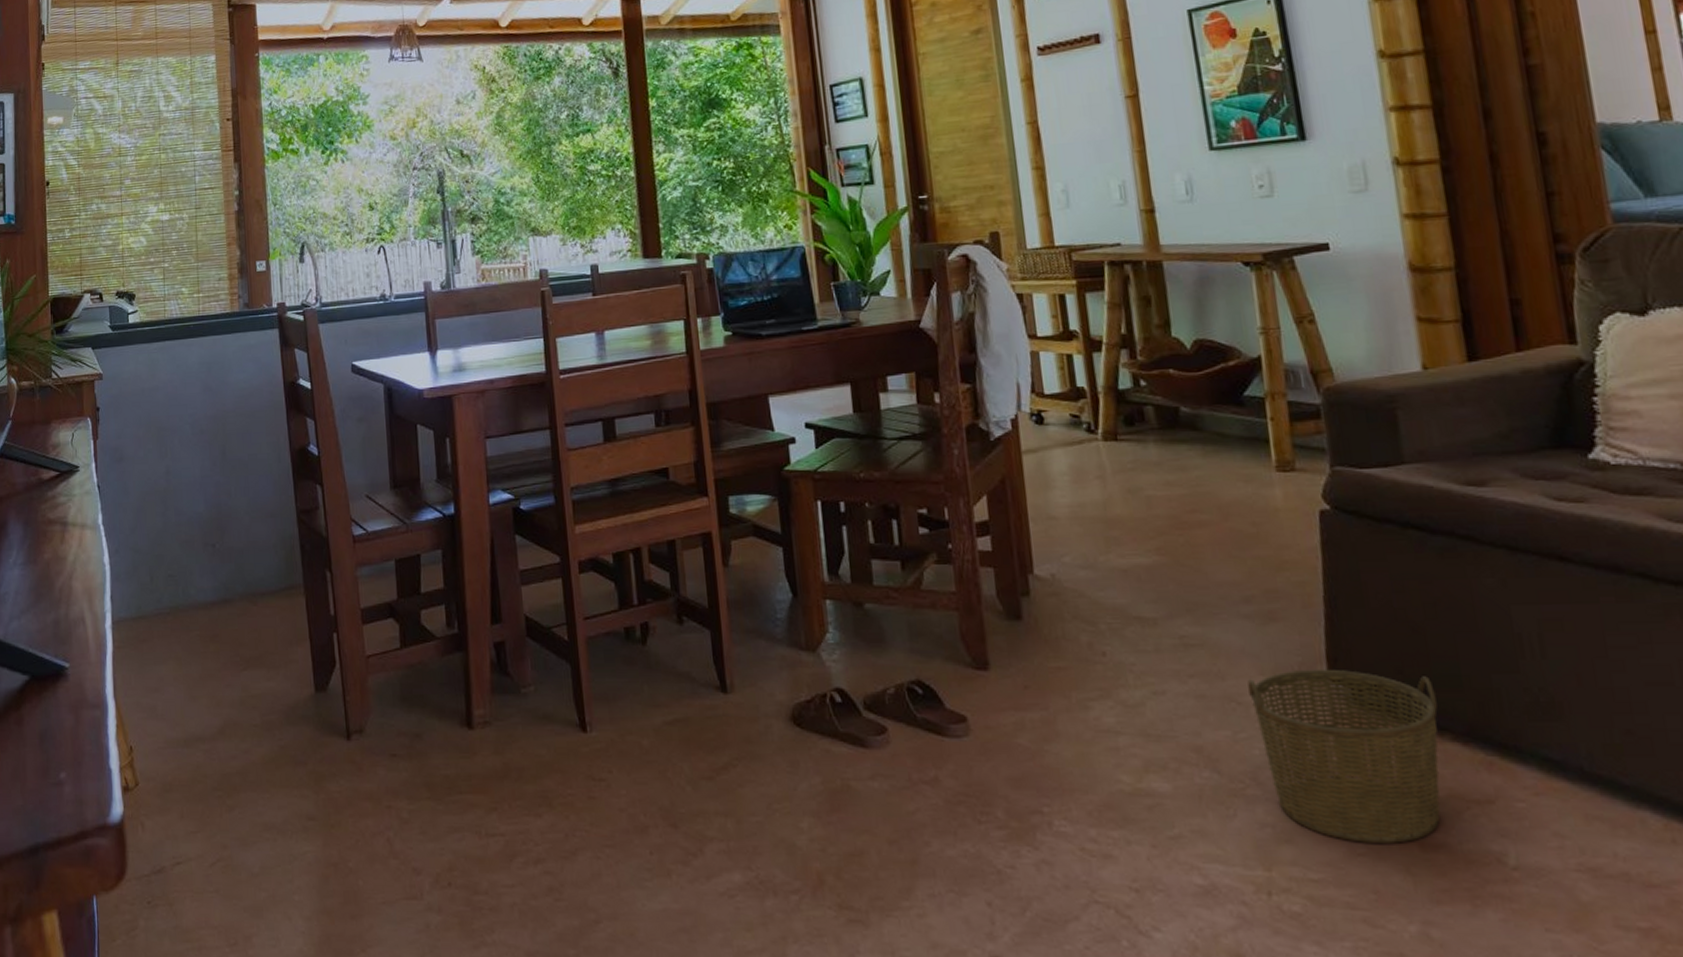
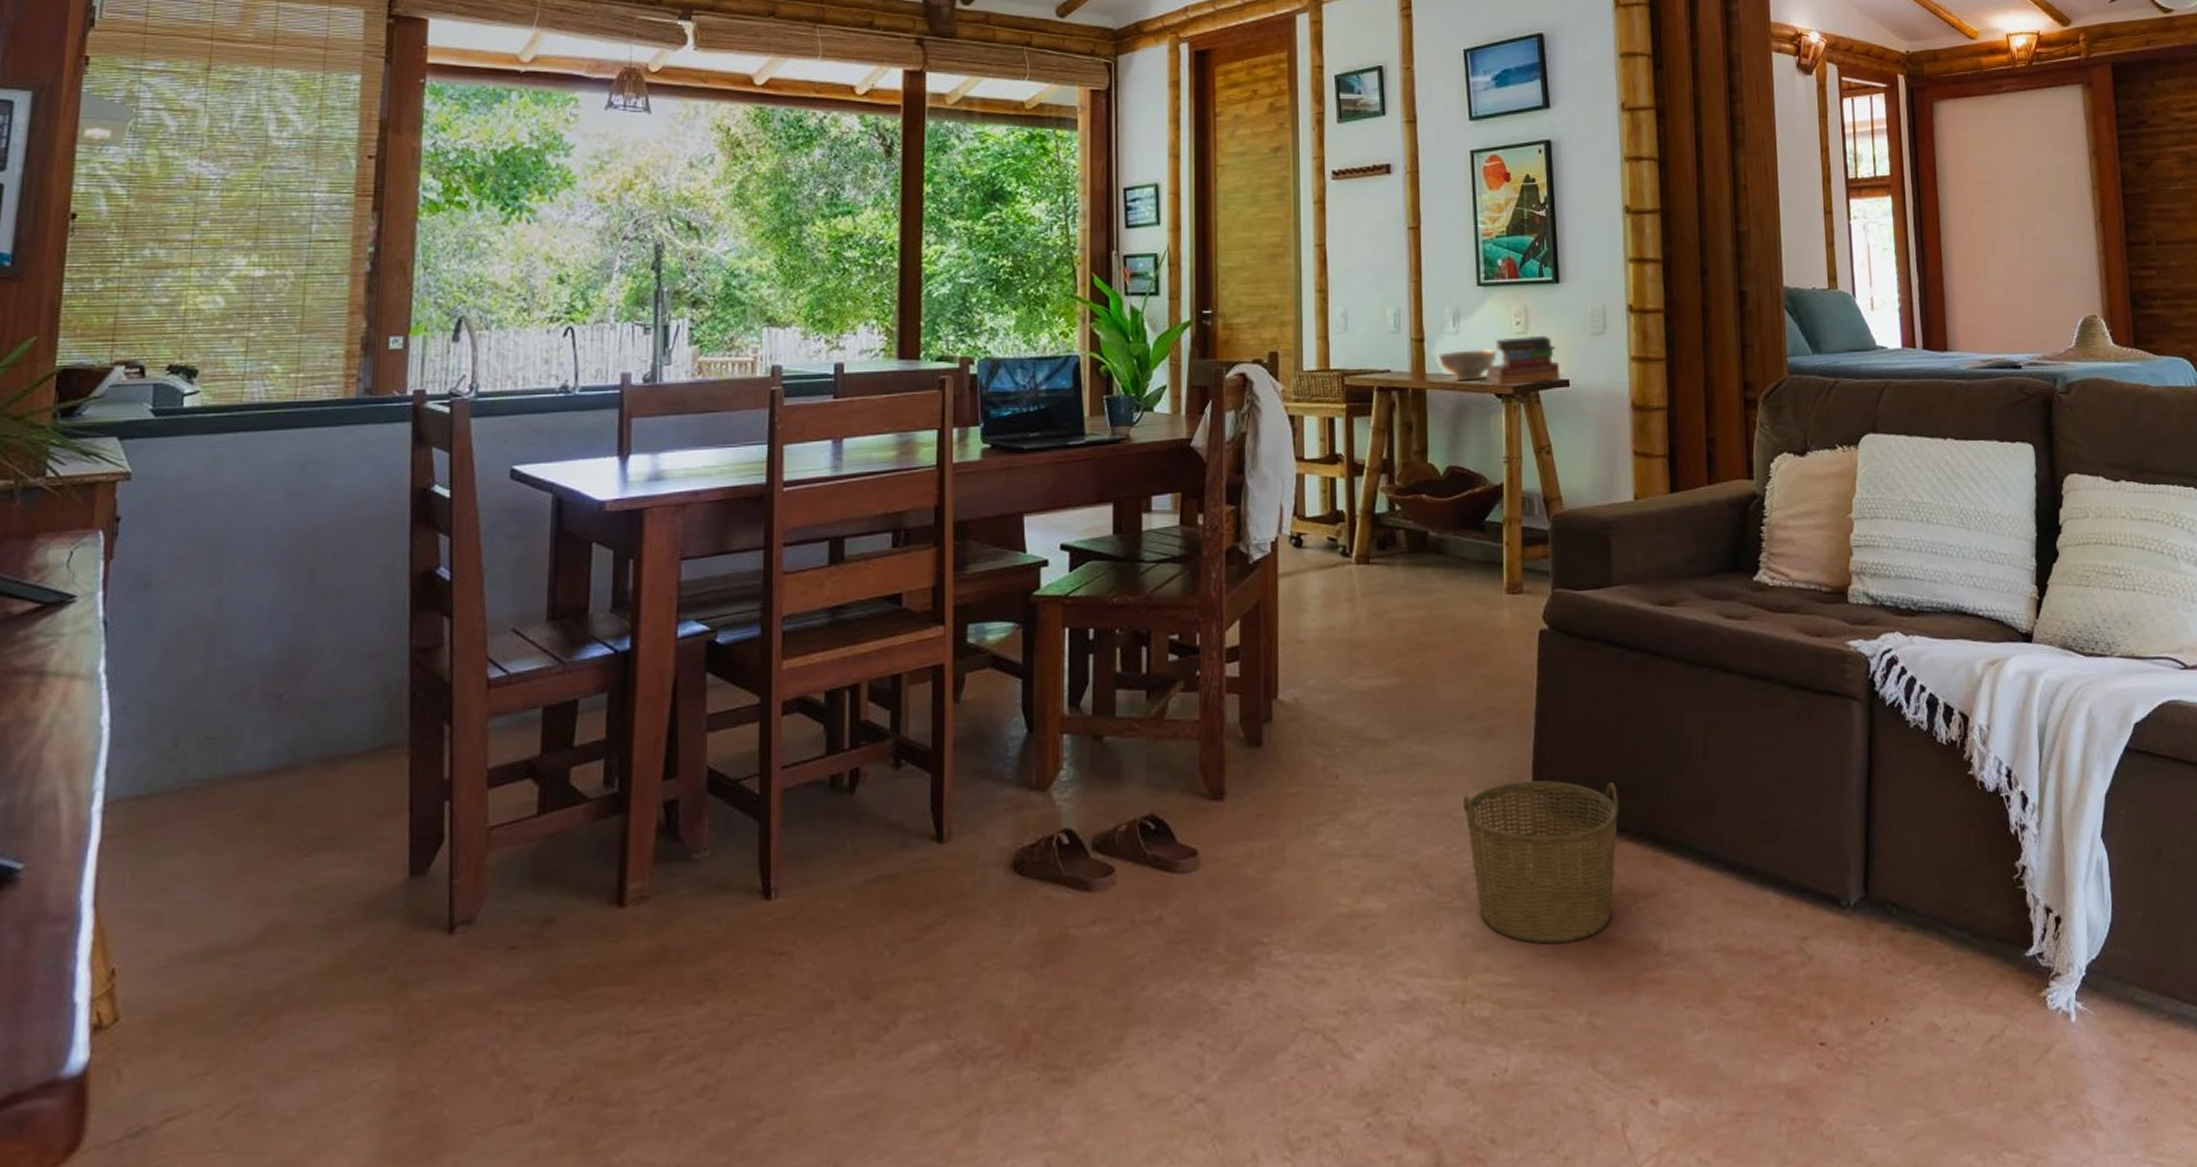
decorative bowl: none [1172,216,1240,251] -> present [1438,349,1497,381]
books: none [1228,197,1318,255] -> present [1486,335,1561,388]

